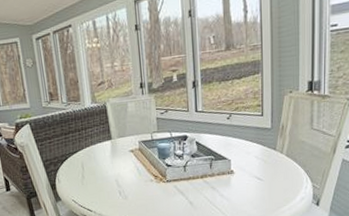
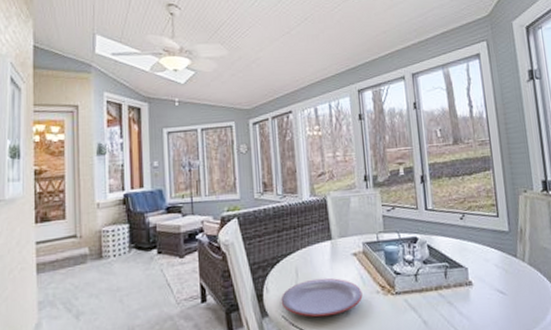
plate: none [70,170,139,201] -> present [280,278,363,317]

